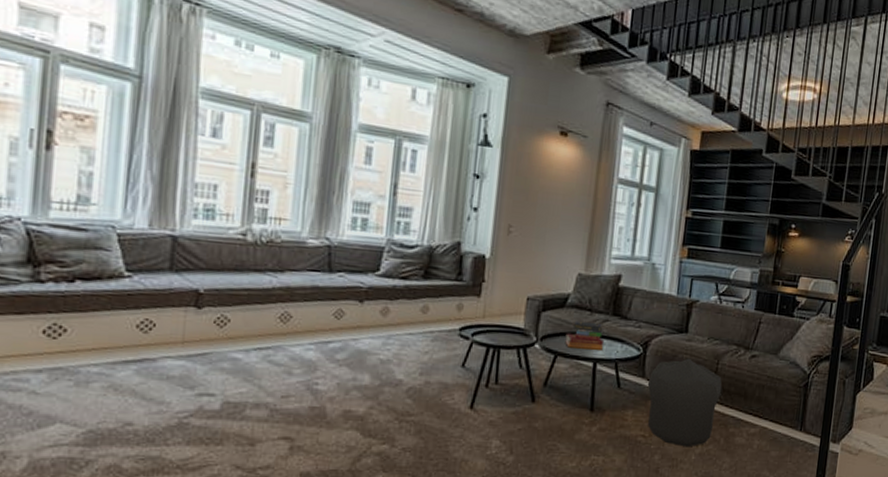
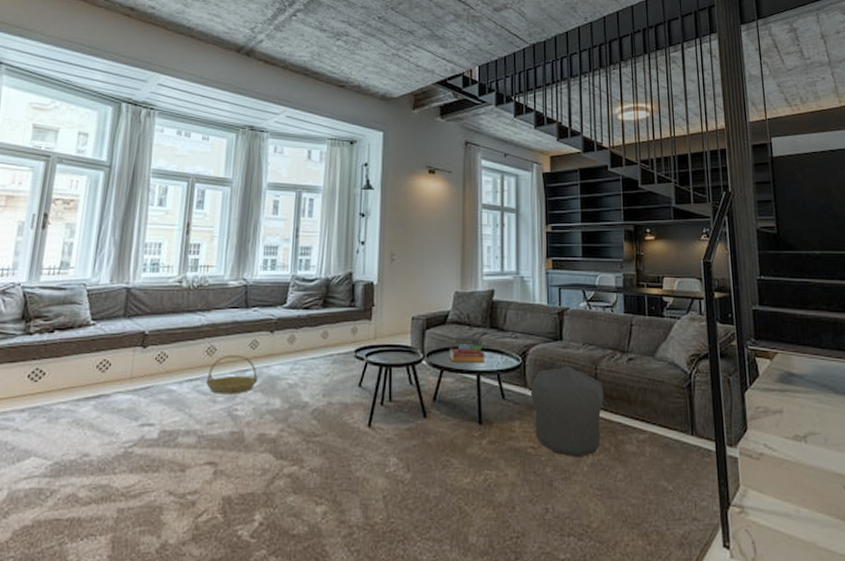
basket: none [278,324,344,367] -> present [205,355,258,394]

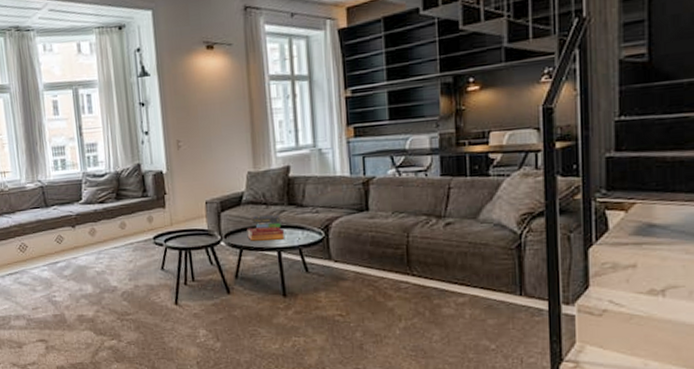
basket: present [205,355,258,394] -> none [23,250,69,284]
pouf: present [530,365,604,458] -> none [335,235,418,323]

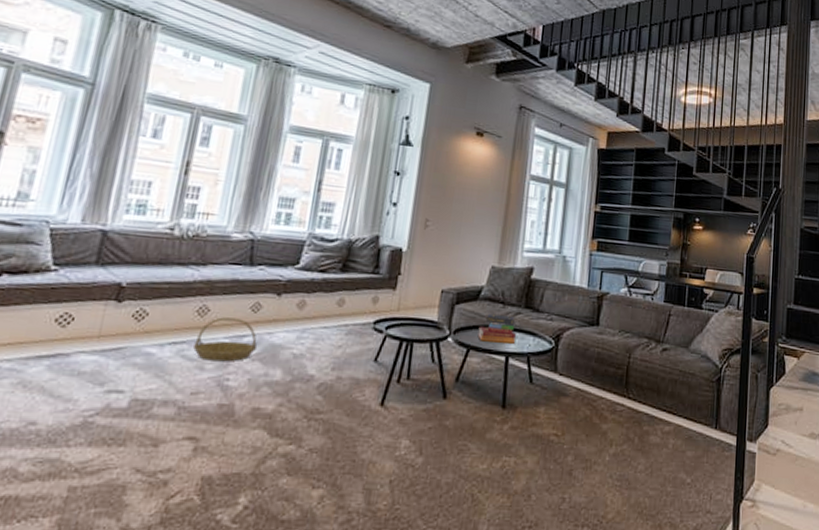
basket: none [23,250,69,284] -> present [192,317,258,362]

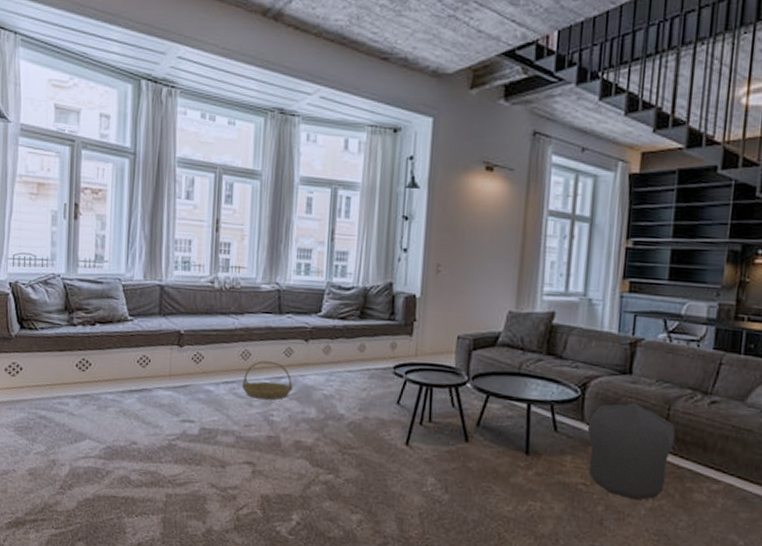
books: present [477,313,517,344] -> none [497,359,538,391]
pouf: none [559,351,635,447] -> present [587,402,676,501]

